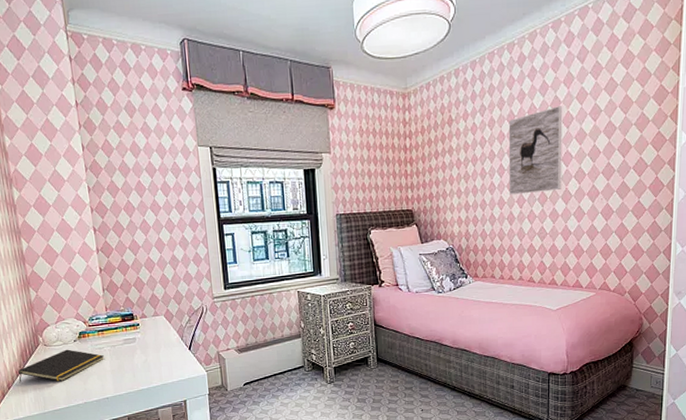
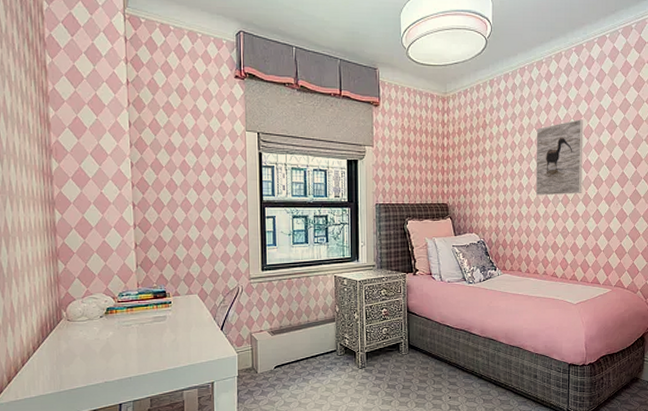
notepad: present [18,349,104,383] -> none [35,325,131,360]

